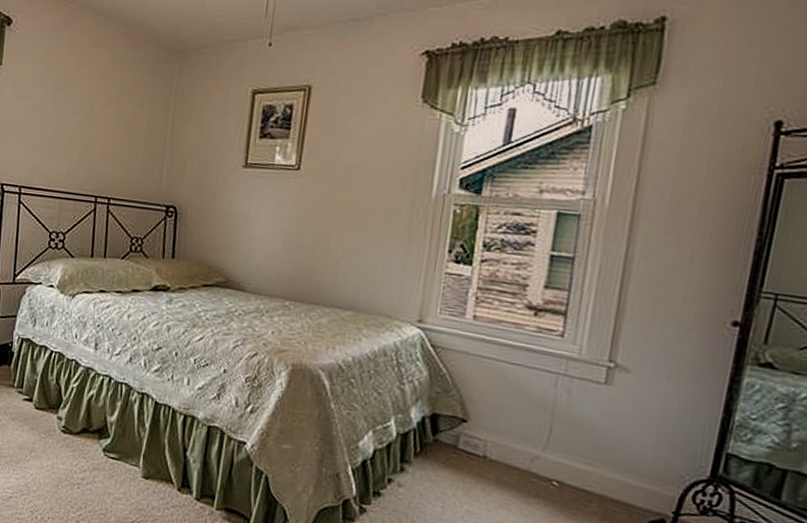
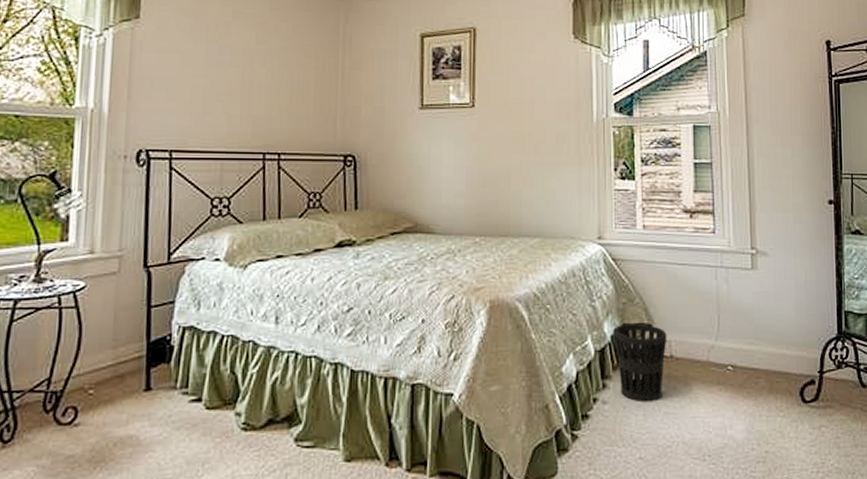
wastebasket: none [419,413,484,498] -> present [615,323,667,403]

